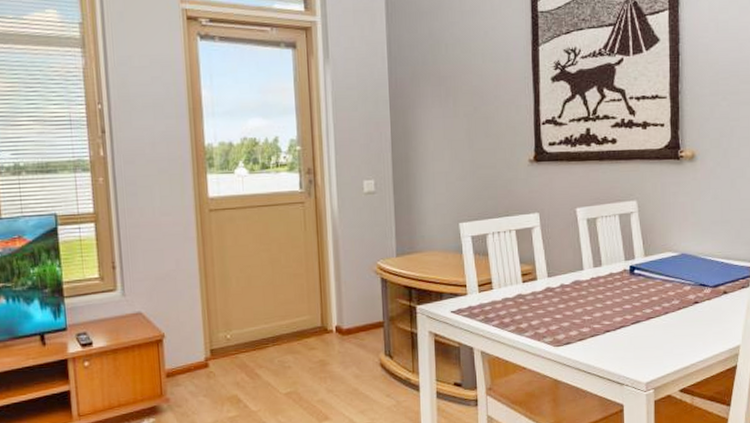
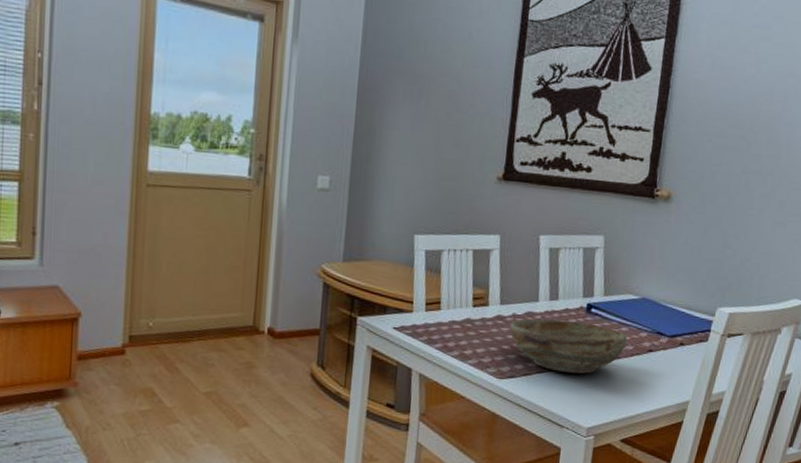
bowl: none [560,284,672,333] -> present [510,318,627,374]

